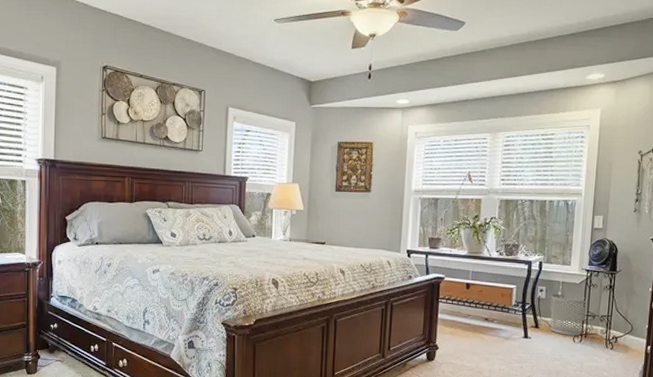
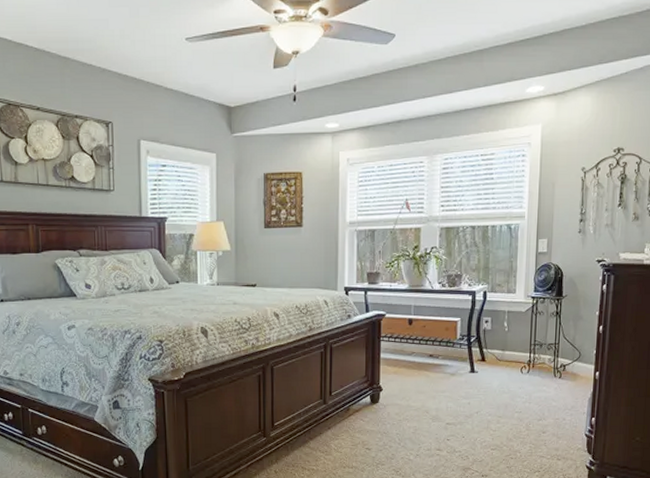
waste bin: present [550,294,587,336] -> none [496,324,534,367]

